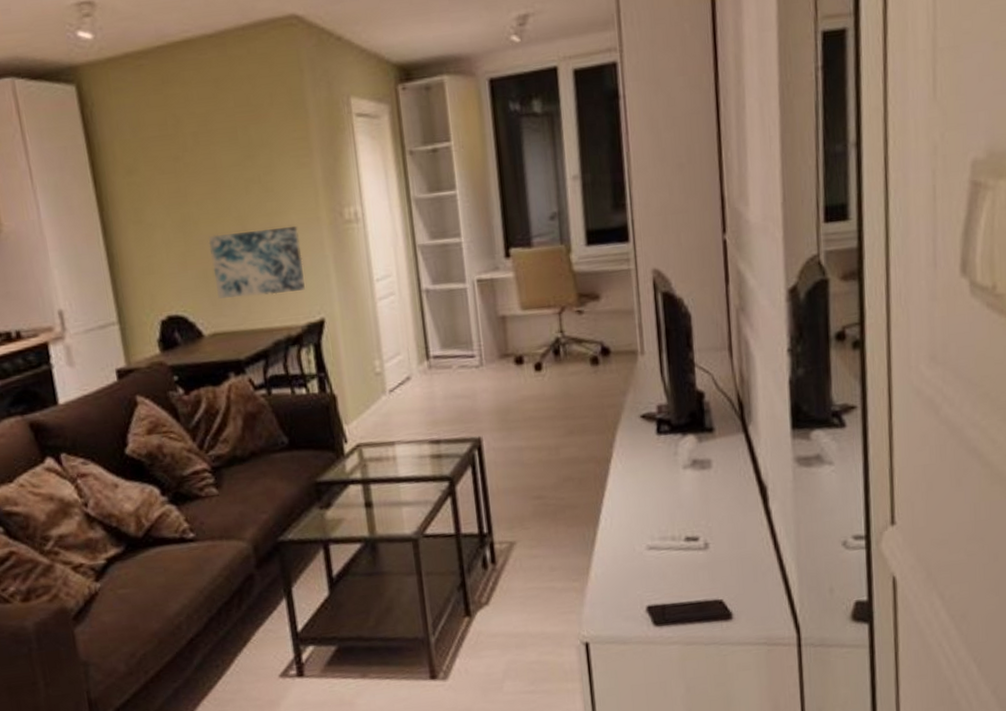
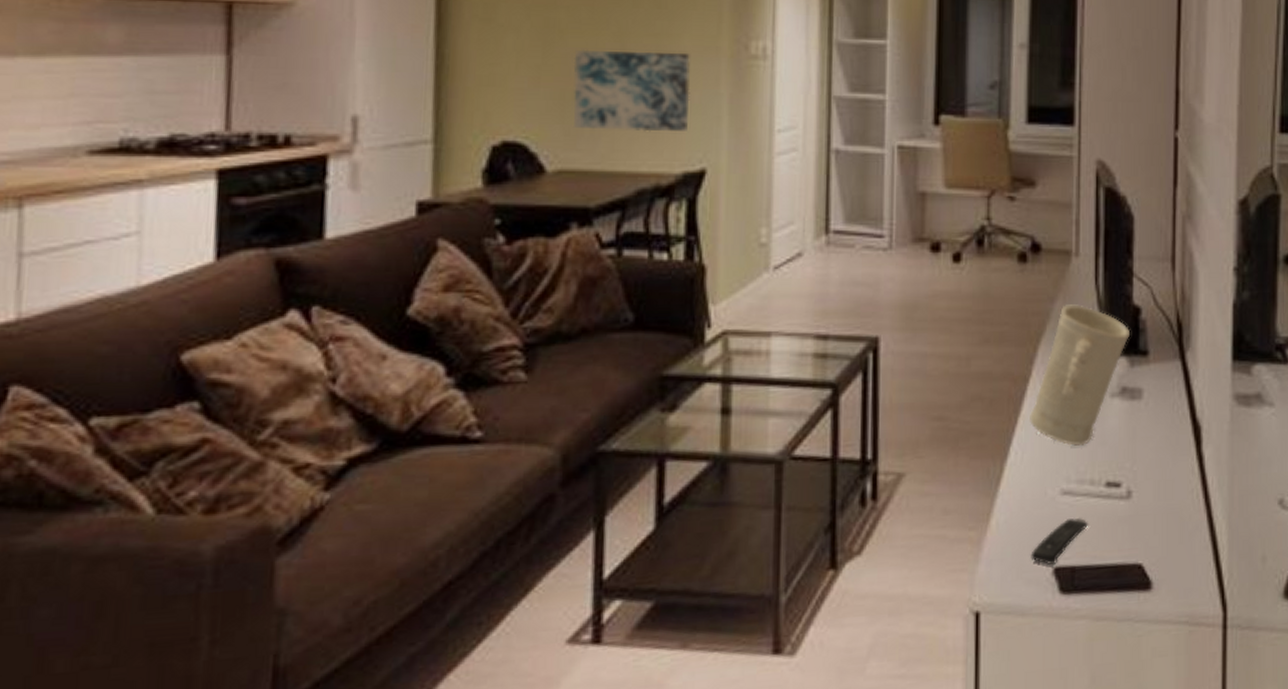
decorative vase: none [614,395,696,511] -> present [1030,304,1130,446]
remote control: none [626,566,673,605] -> present [1030,517,1088,566]

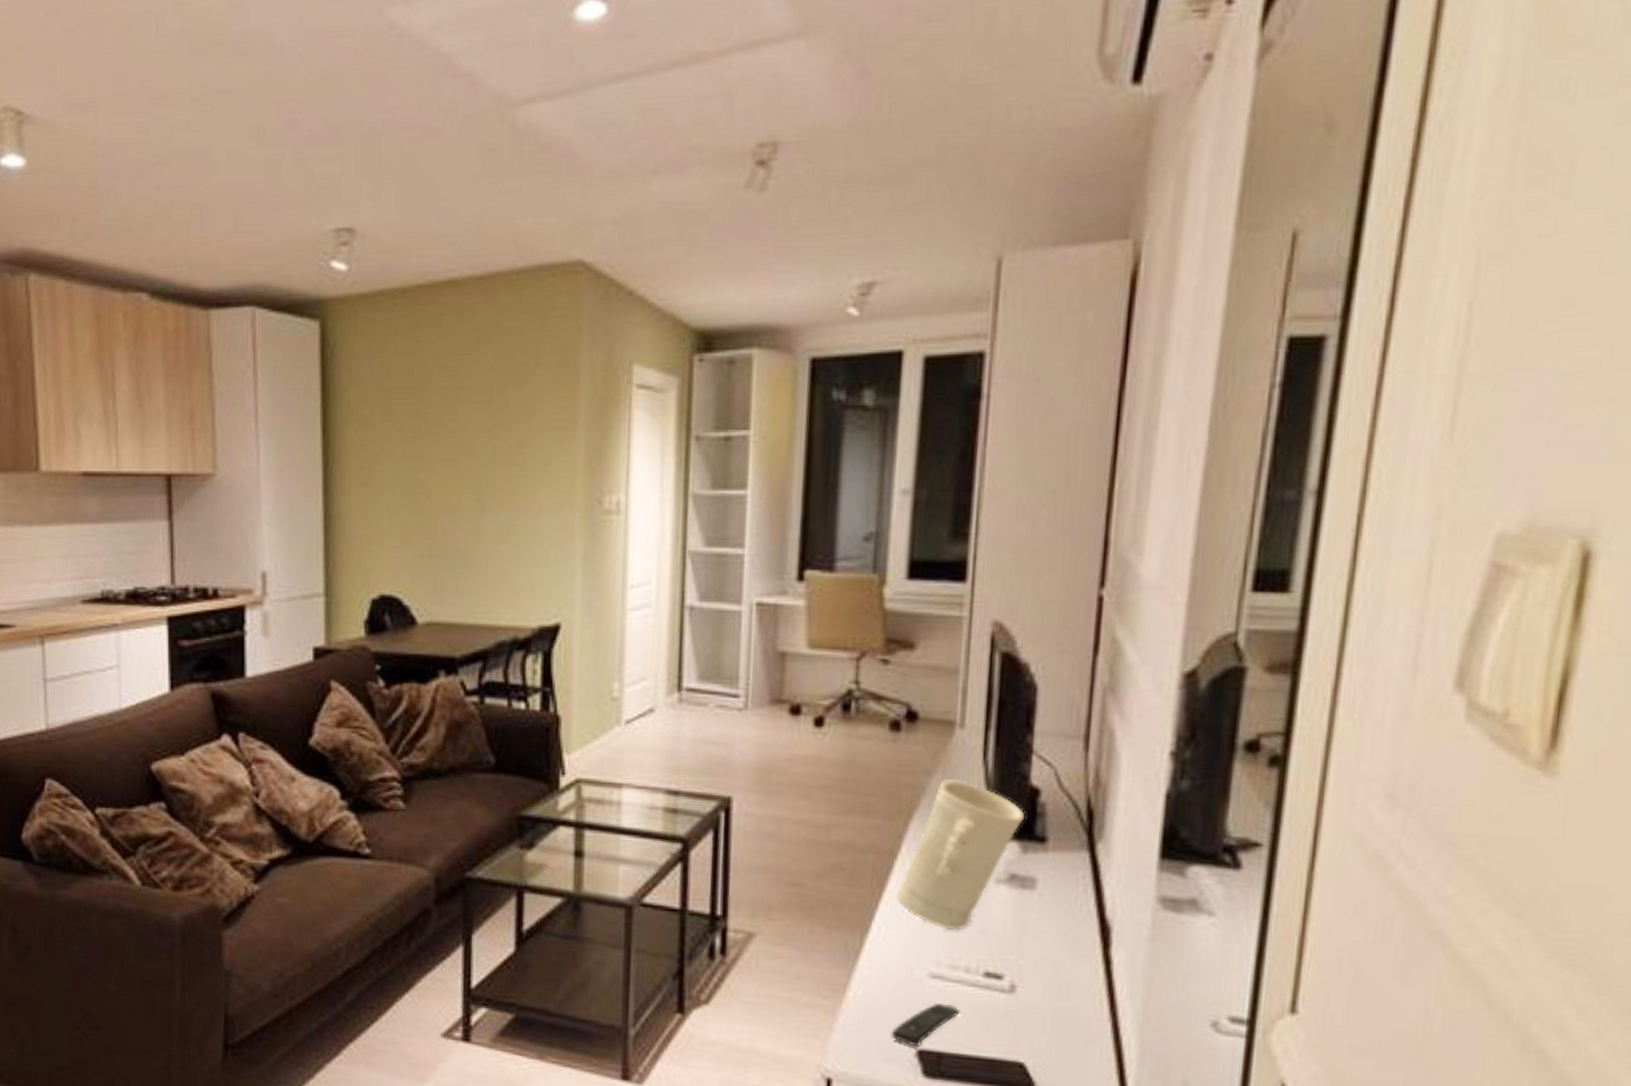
wall art: present [572,49,690,132] -> none [439,508,546,587]

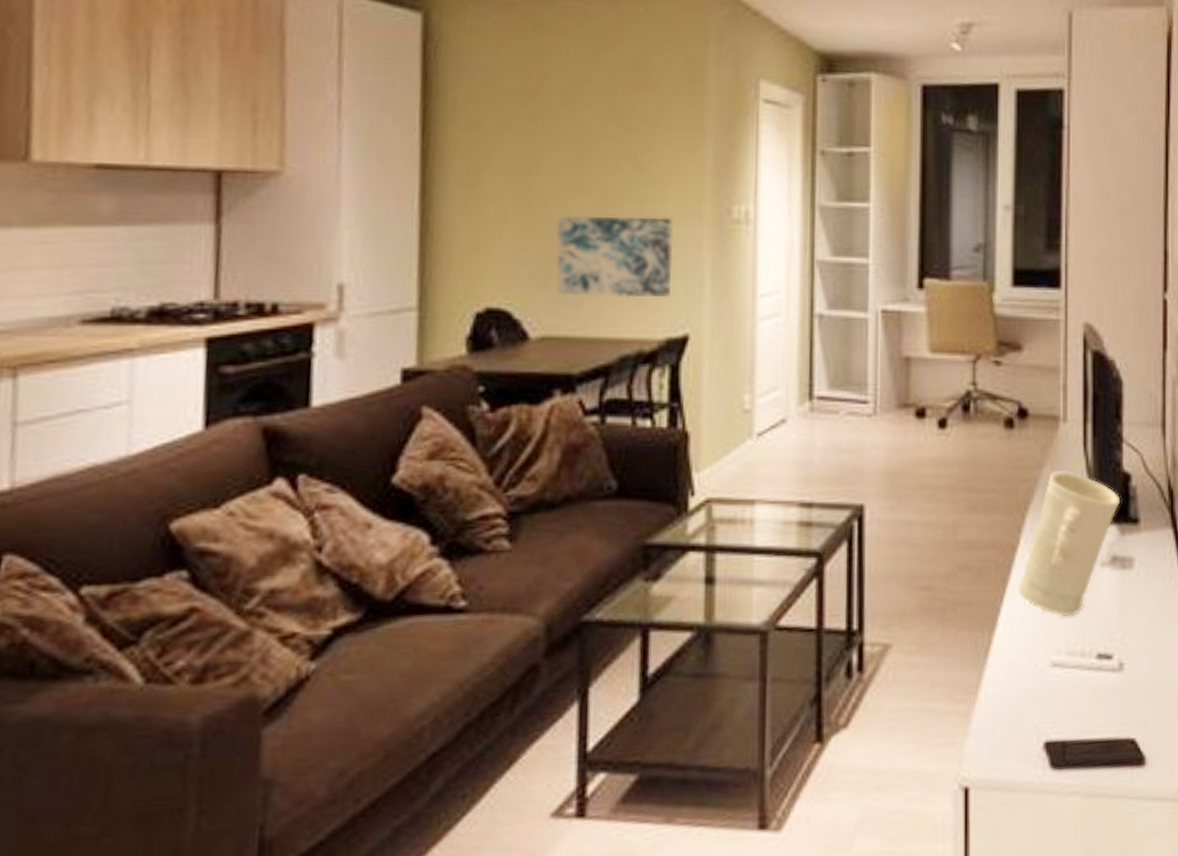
wall art: none [439,508,546,587] -> present [555,215,673,298]
remote control: present [891,1003,960,1048] -> none [1020,690,1079,740]

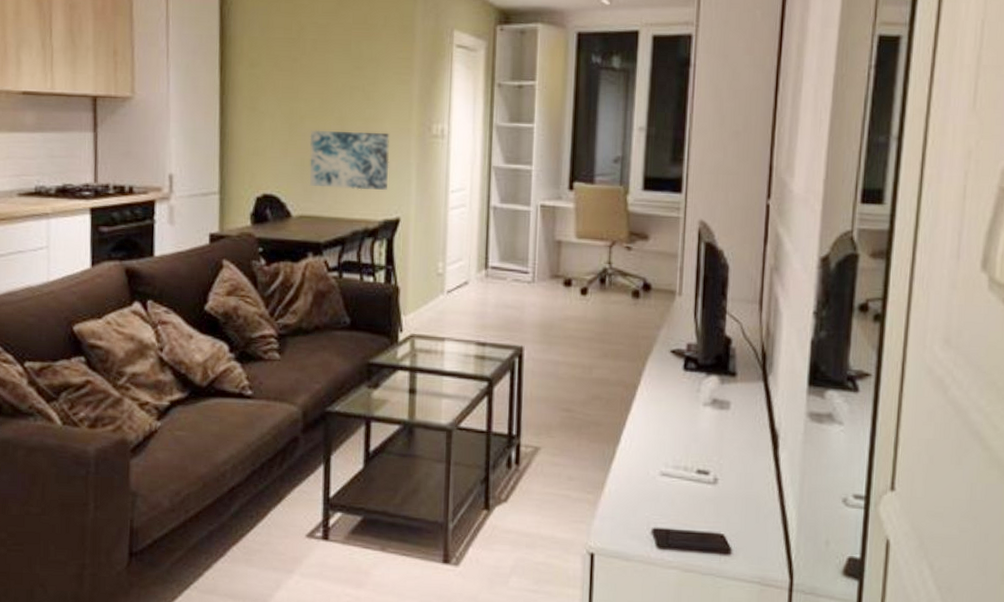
decorative vase: present [1018,471,1120,617] -> none [637,332,721,440]

